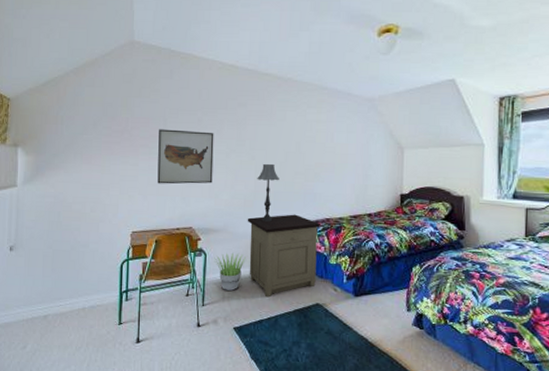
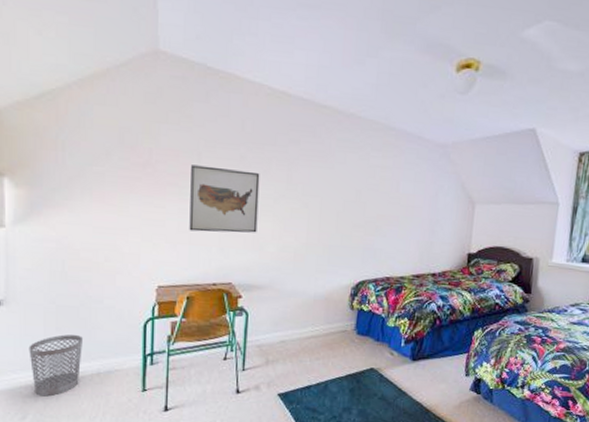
wastebasket: none [30,275,72,329] -> present [29,334,83,397]
potted plant: present [214,252,246,291] -> none [257,312,294,354]
nightstand: present [247,214,320,298] -> none [296,271,379,362]
table lamp: present [257,163,279,222] -> none [309,212,336,279]

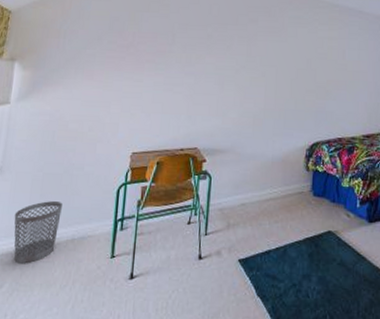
wall art: present [189,165,260,233] -> none [162,44,224,102]

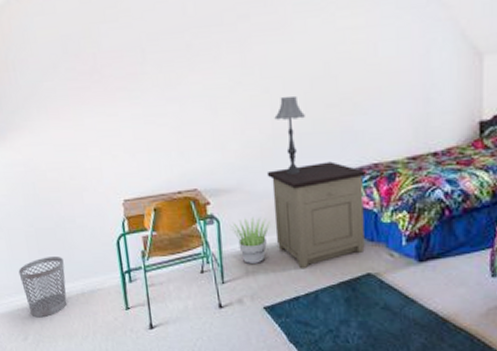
potted plant: none [219,175,253,218] -> present [229,217,270,263]
nightstand: none [255,133,332,225] -> present [266,161,366,269]
table lamp: none [267,80,290,142] -> present [274,95,305,175]

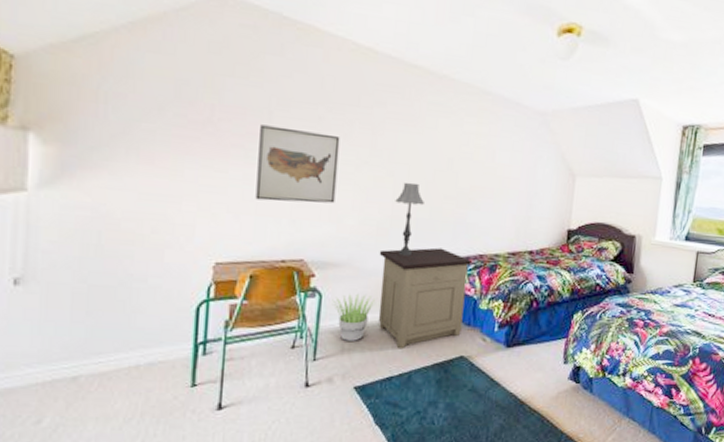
wastebasket: present [18,257,67,318] -> none [49,320,119,395]
wall art: none [137,60,216,137] -> present [255,124,340,204]

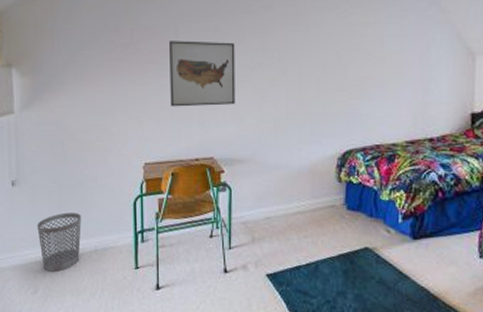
wastebasket: none [49,320,119,395] -> present [37,212,81,272]
potted plant: present [332,293,375,341] -> none [240,187,278,232]
nightstand: present [378,247,472,350] -> none [278,140,368,240]
table lamp: present [395,182,424,256] -> none [289,78,316,150]

